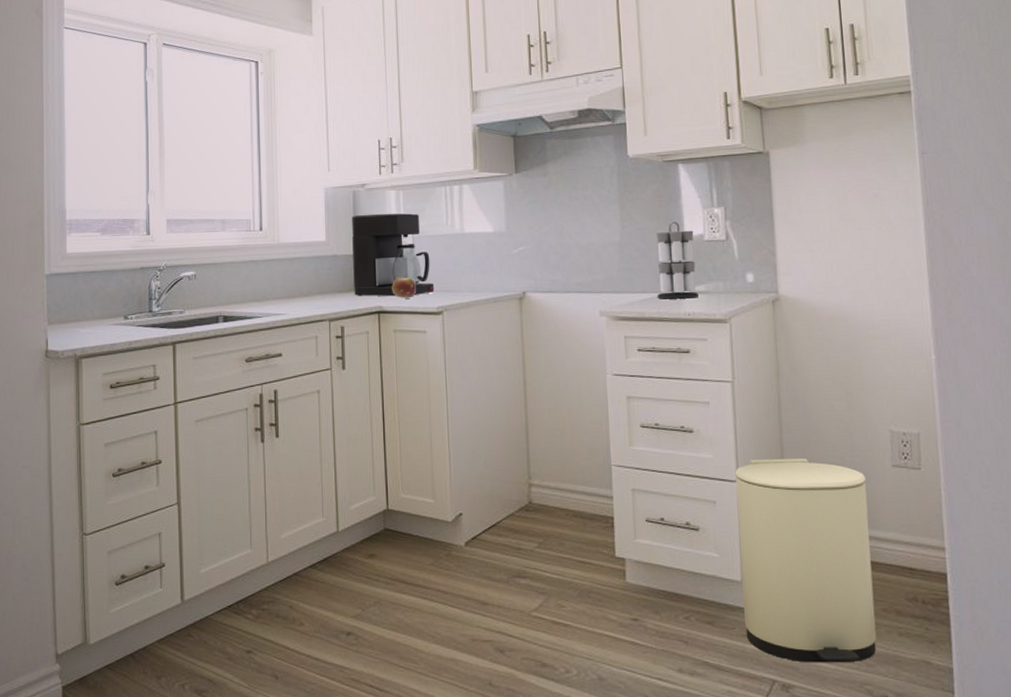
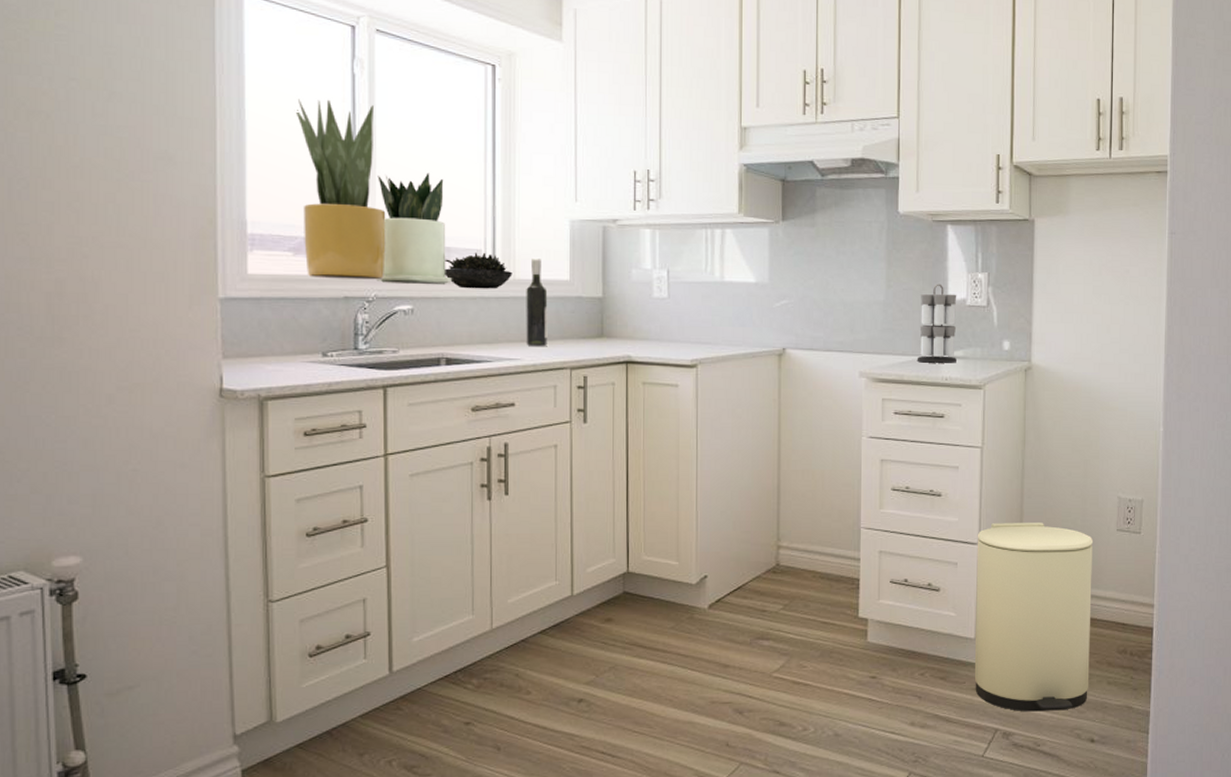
planter: none [102,104,173,254] -> present [295,99,386,281]
planter: none [165,157,228,255] -> present [376,172,453,286]
succulent plant: none [221,222,277,254] -> present [445,252,512,289]
bottle: none [289,224,308,302] -> present [526,259,548,347]
coffee maker: present [352,213,435,297] -> none [600,253,689,346]
fruit: present [392,277,417,299] -> none [642,325,670,349]

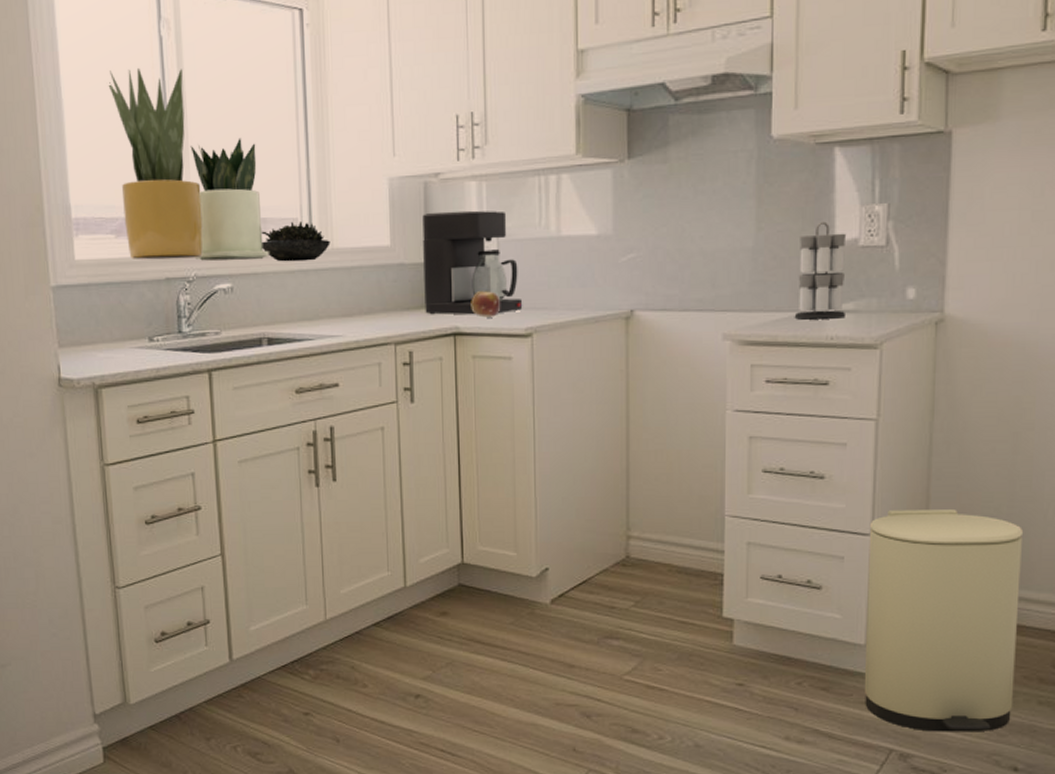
bottle: present [526,259,548,347] -> none [345,224,370,322]
coffee maker: none [600,253,689,346] -> present [422,210,523,315]
fruit: none [642,325,670,349] -> present [471,291,501,318]

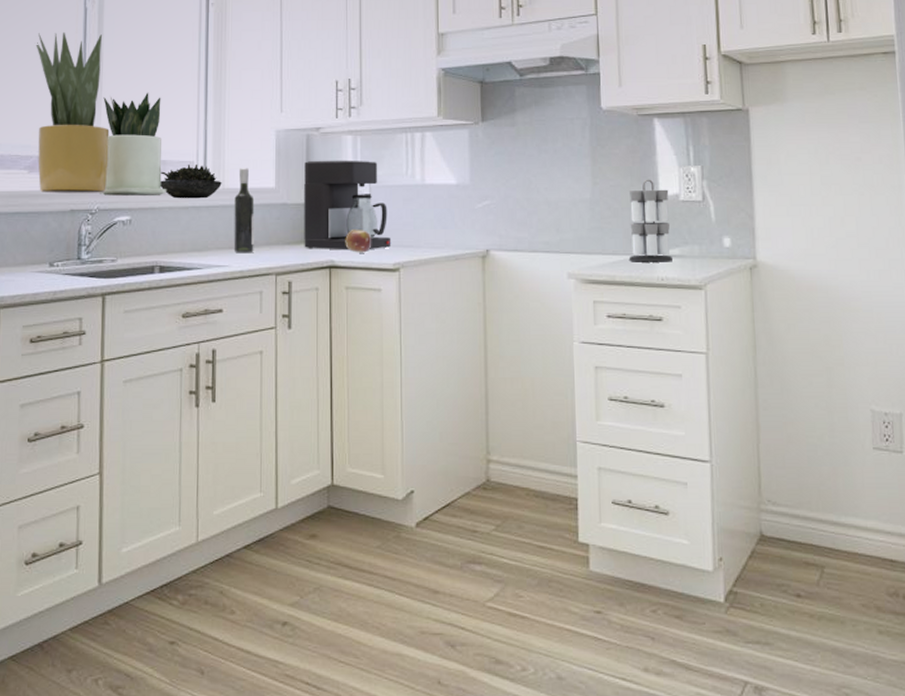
bottle: none [345,224,370,322] -> present [233,168,255,254]
pedal bin: present [864,510,1024,732] -> none [708,438,856,663]

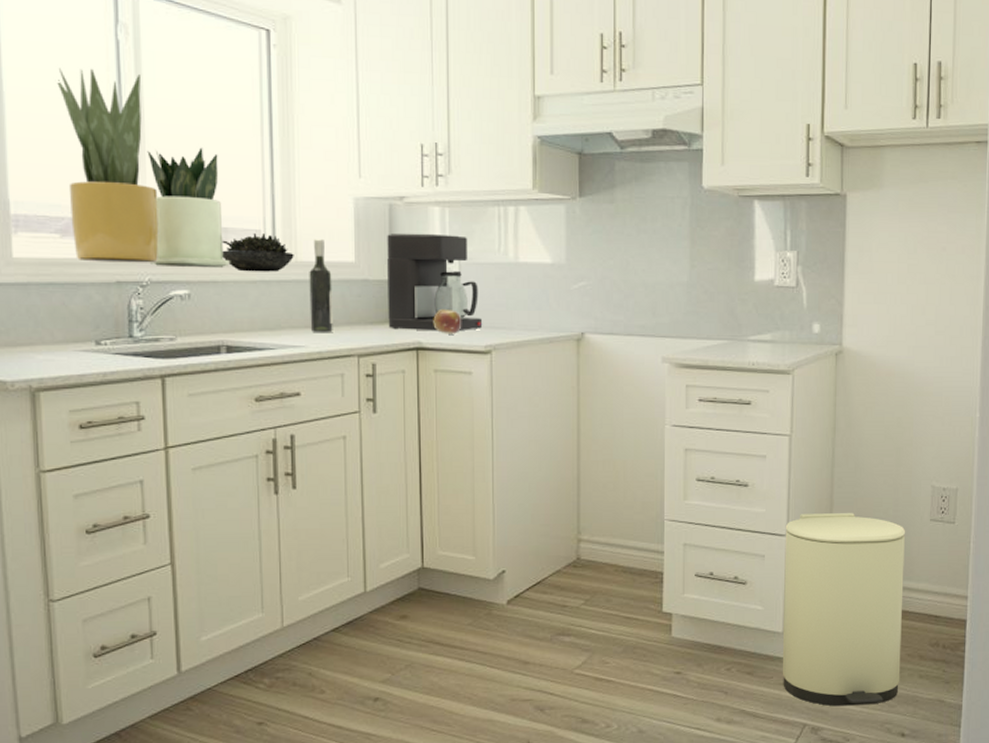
spice rack: present [629,179,674,262] -> none [722,263,765,347]
pedal bin: none [708,438,856,663] -> present [782,513,906,707]

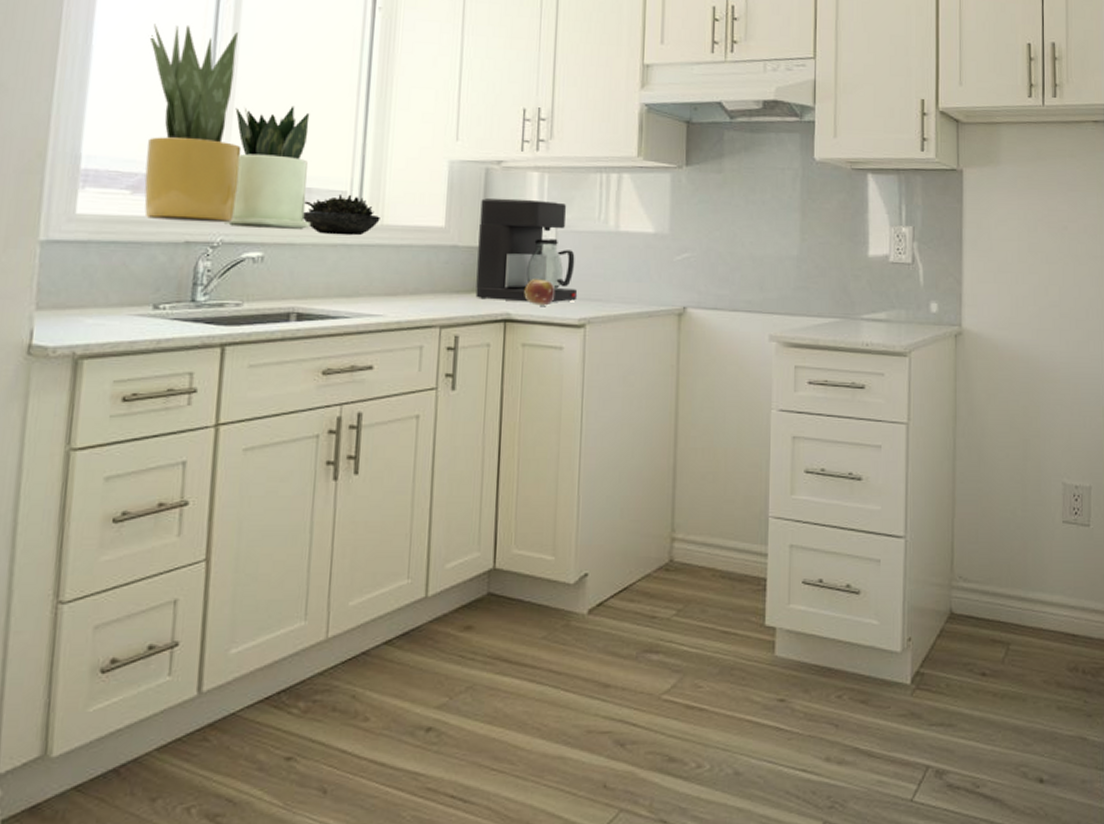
bottle: present [309,239,333,333] -> none [390,202,419,302]
pedal bin: present [782,513,906,707] -> none [901,512,1036,744]

